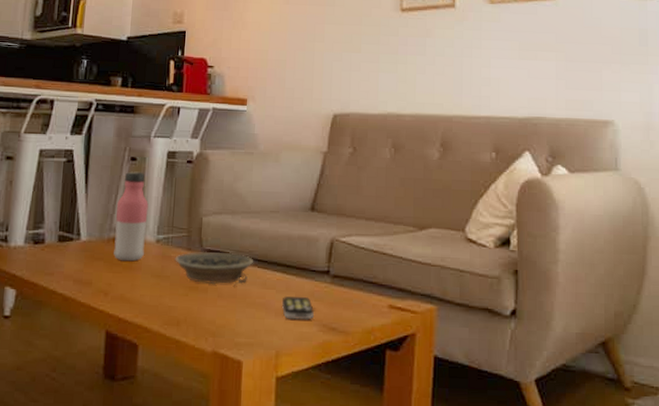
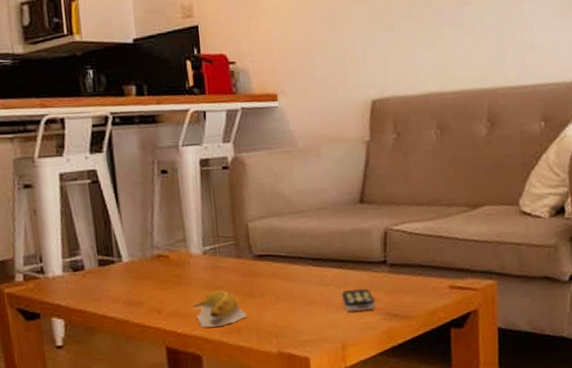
water bottle: present [114,171,149,262] -> none [155,184,193,278]
banana: none [137,280,189,317] -> present [192,290,248,328]
bowl: present [175,251,253,285] -> none [225,254,307,289]

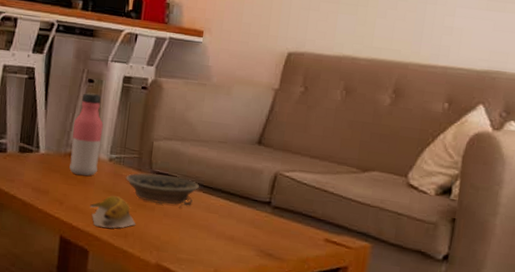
water bottle: none [155,184,193,278] -> present [69,92,103,177]
bowl: none [225,254,307,289] -> present [126,172,199,206]
remote control: present [341,288,376,312] -> none [223,220,254,245]

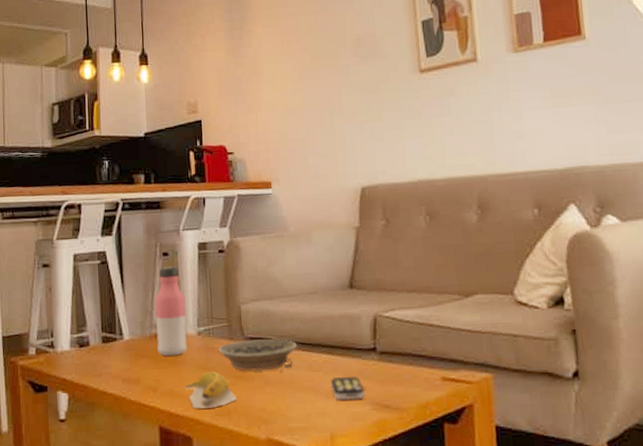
remote control: none [223,220,254,245] -> present [330,375,366,400]

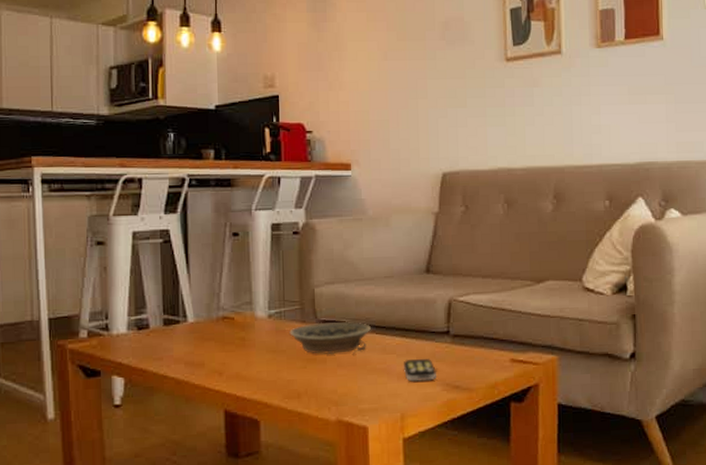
water bottle: present [155,266,188,357] -> none [223,247,258,340]
banana: present [185,372,238,409] -> none [254,355,309,392]

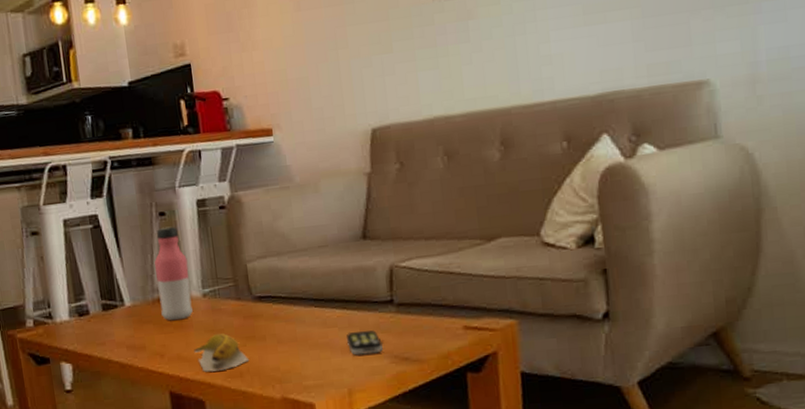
water bottle: none [223,247,258,340] -> present [154,226,194,321]
banana: none [254,355,309,392] -> present [194,333,250,372]
bowl: present [289,321,371,355] -> none [225,295,309,332]

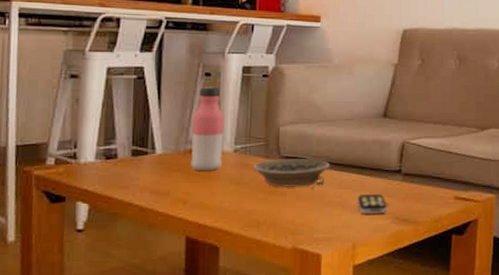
banana: present [194,333,250,372] -> none [217,187,268,220]
bowl: none [225,295,309,332] -> present [253,158,330,188]

